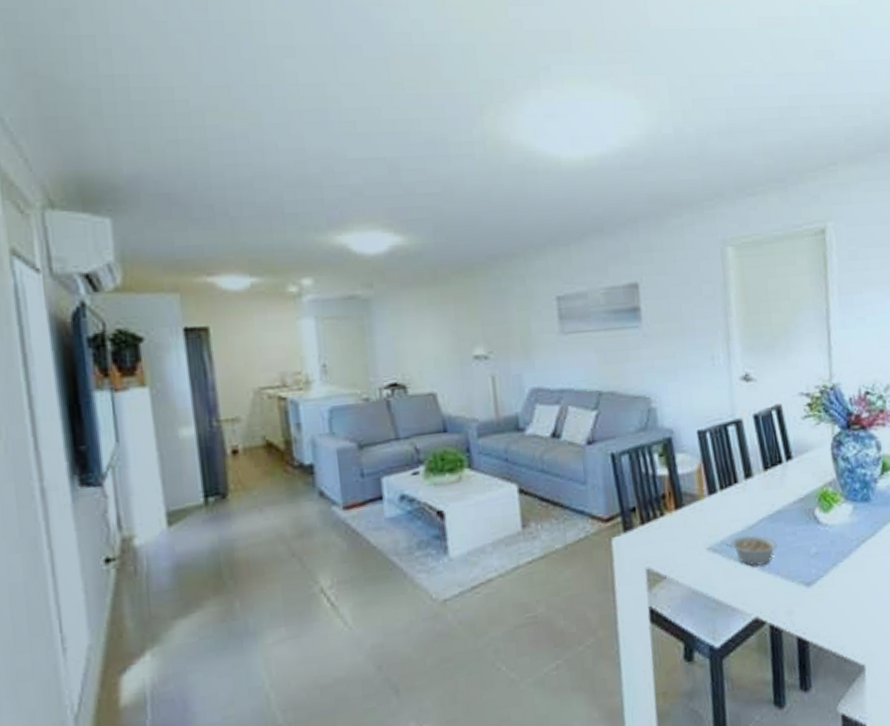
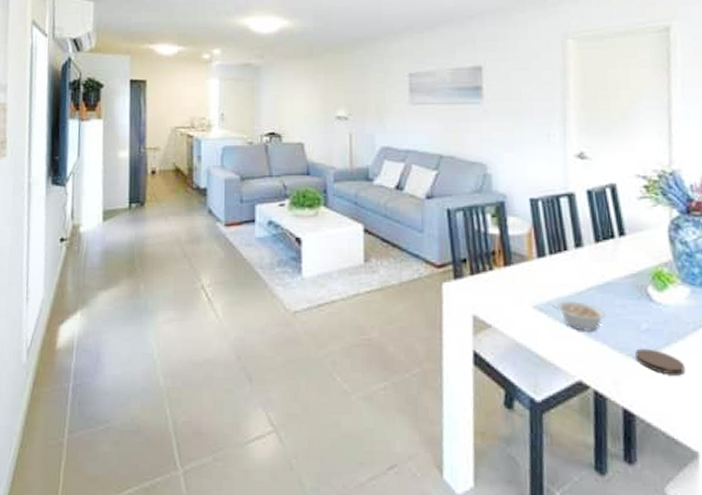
coaster: none [806,572,851,596] -> present [635,348,686,376]

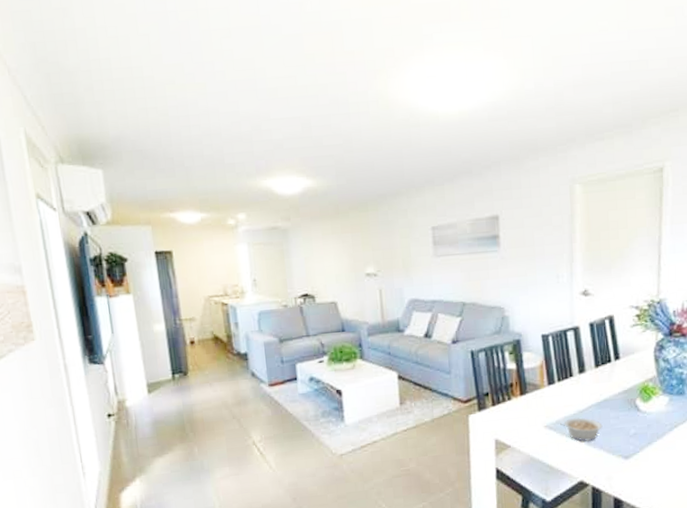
coaster: present [635,348,686,376] -> none [625,449,662,467]

